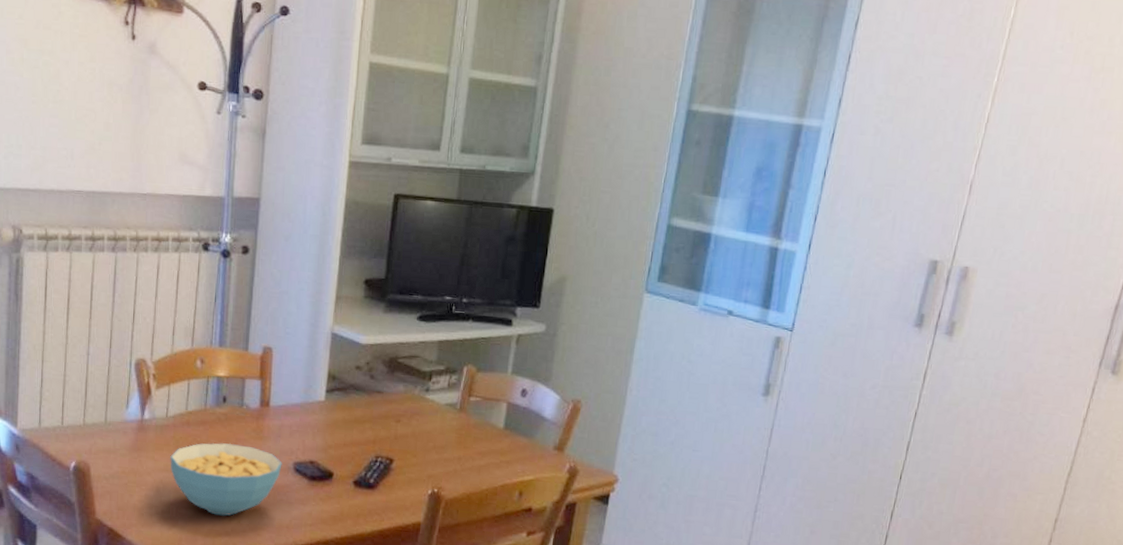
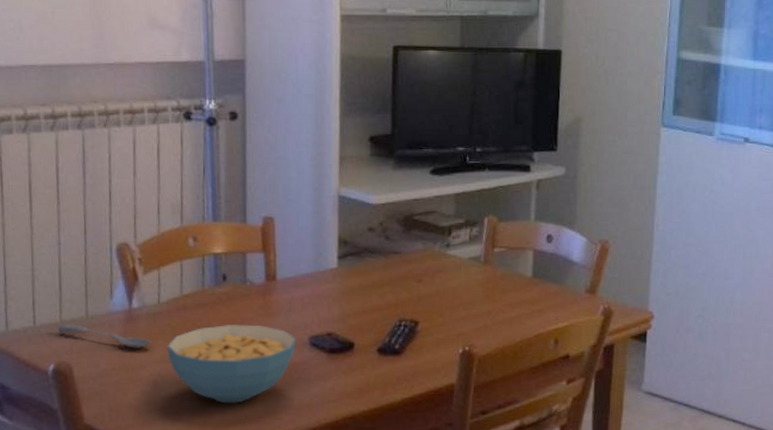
soupspoon: none [80,425,157,456] -> present [57,322,151,348]

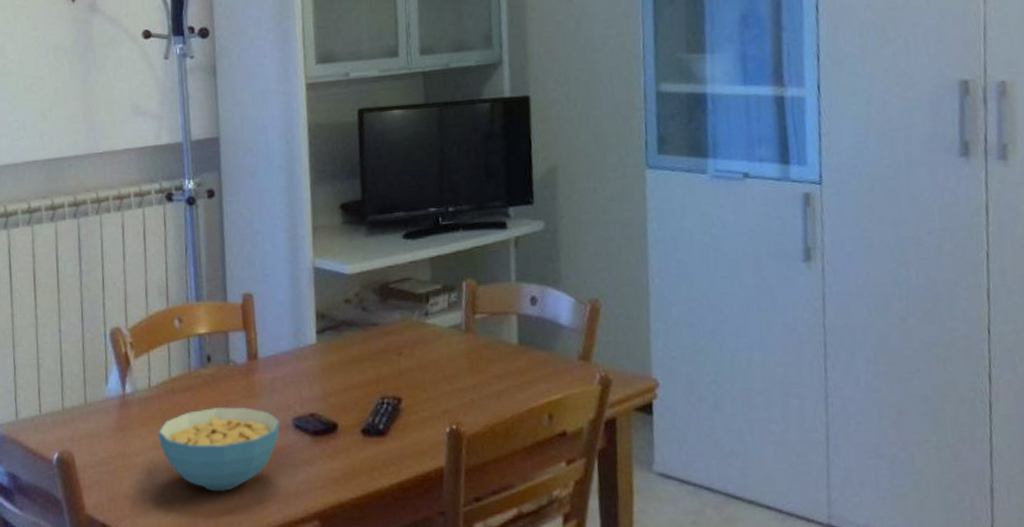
soupspoon: present [57,322,151,348] -> none [60,410,144,435]

